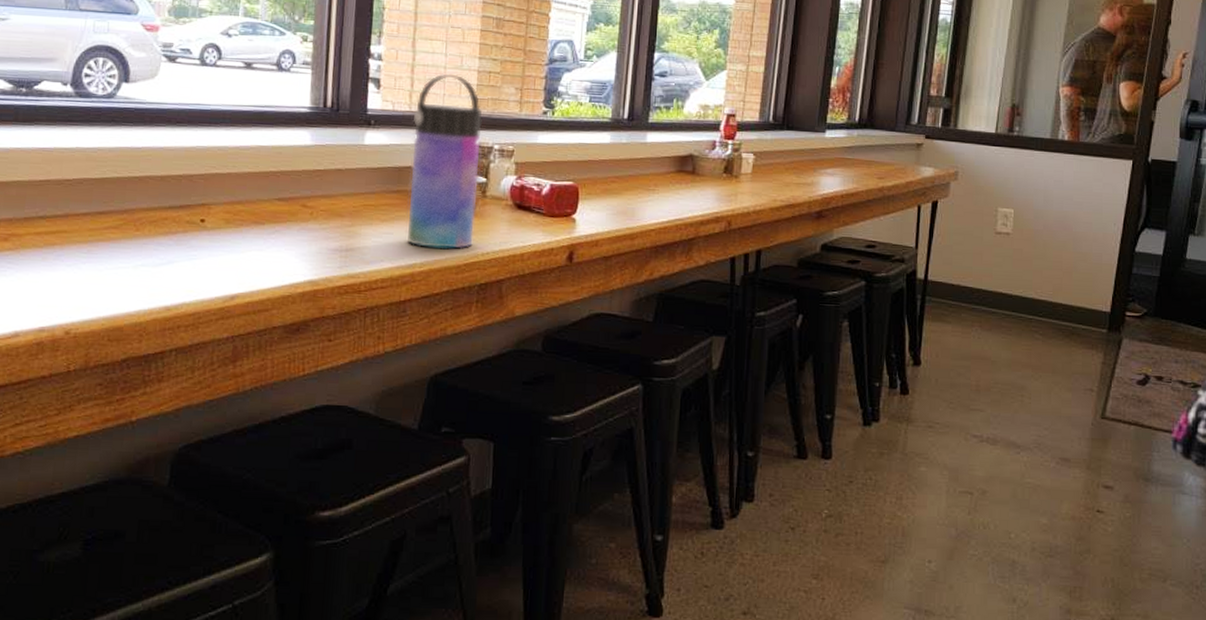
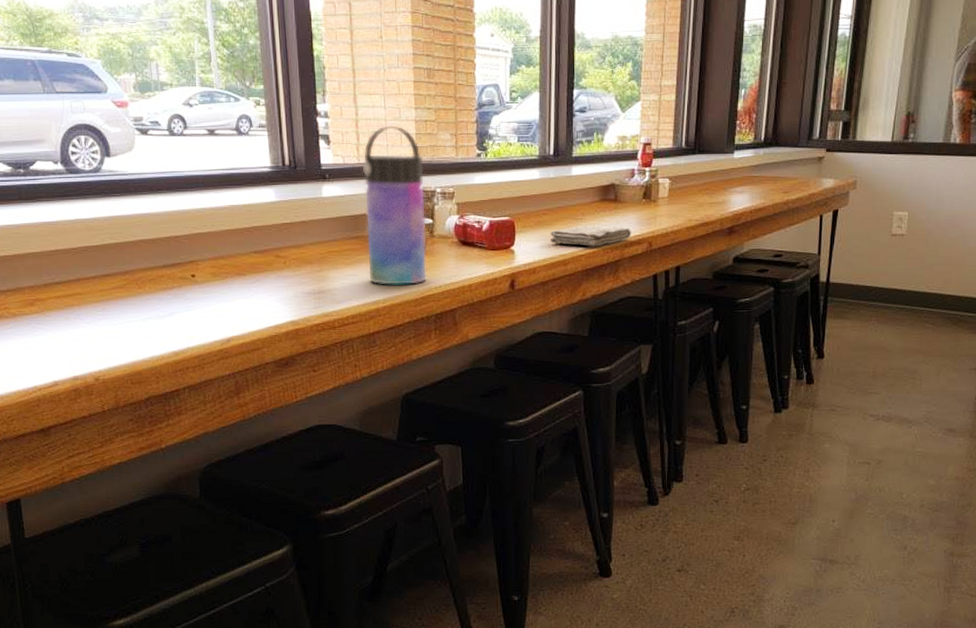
washcloth: none [617,197,709,221] -> present [550,225,631,246]

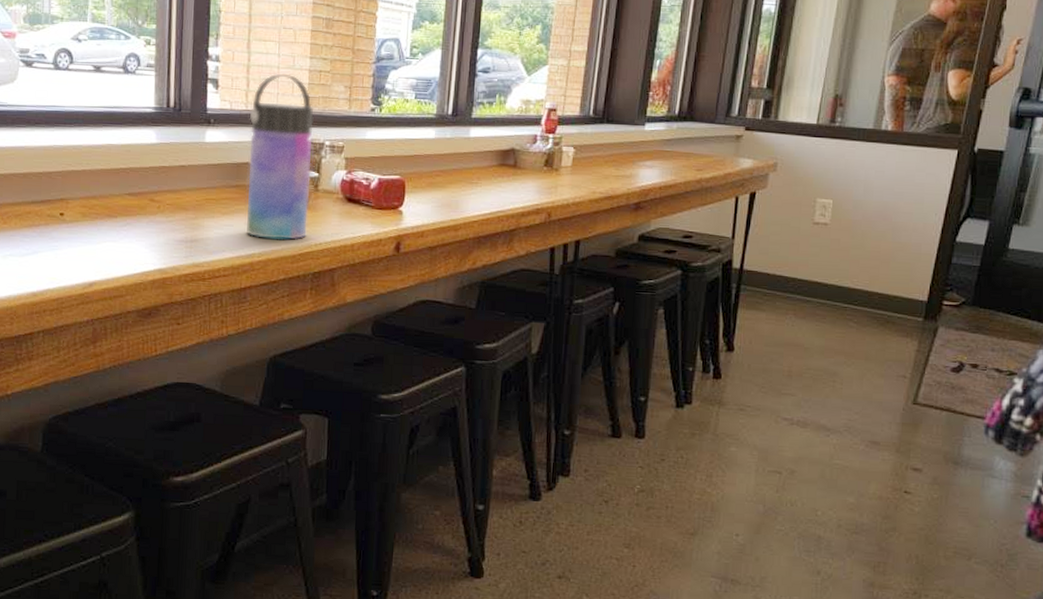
washcloth: present [550,225,631,246] -> none [441,190,530,213]

